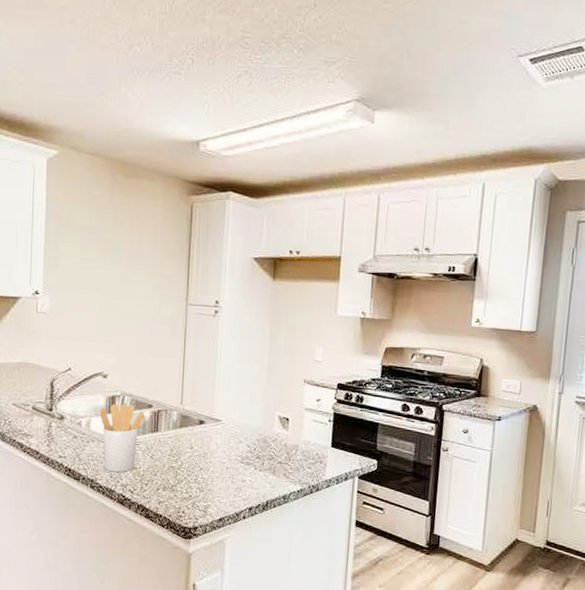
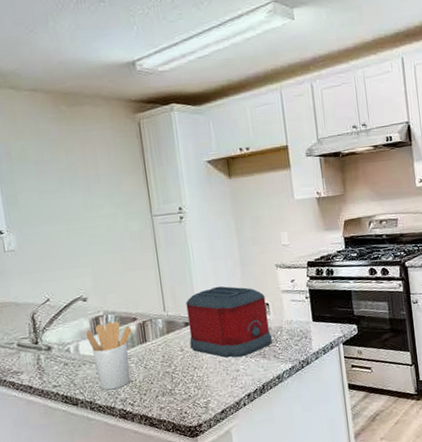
toaster: none [200,389,287,468] -> present [186,286,272,358]

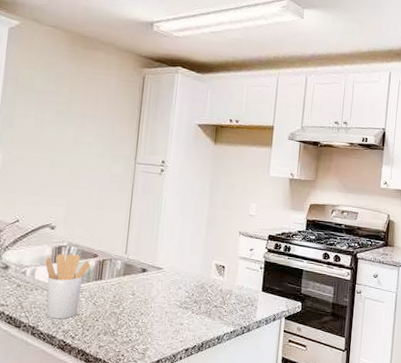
toaster: present [186,286,272,358] -> none [142,240,223,312]

